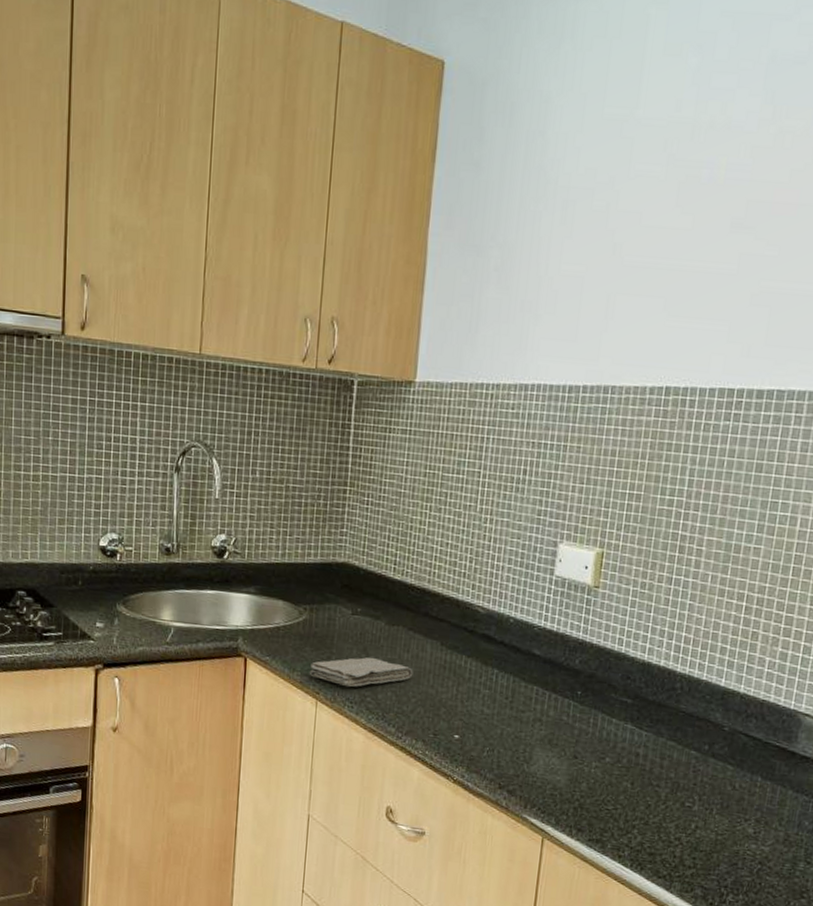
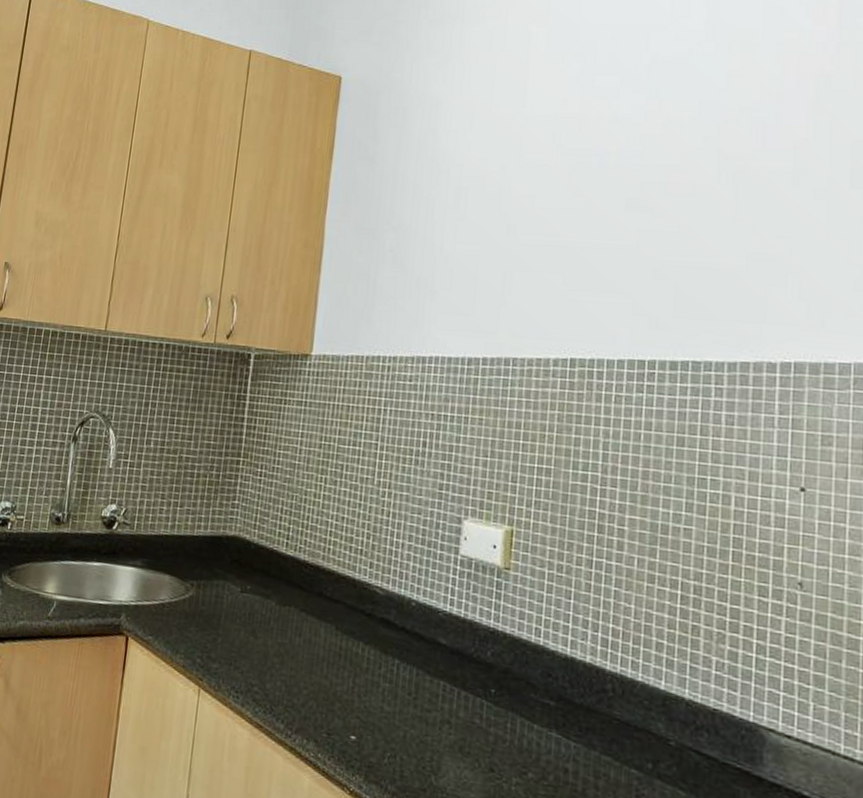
washcloth: present [309,657,413,688] -> none [192,640,305,675]

